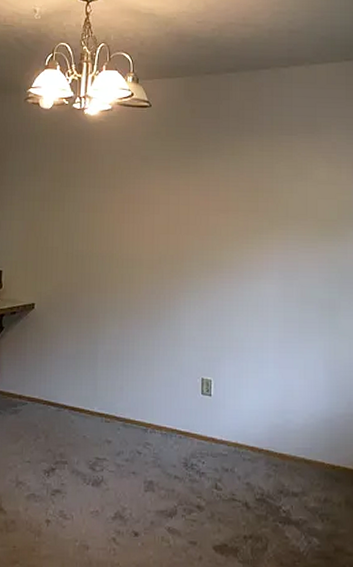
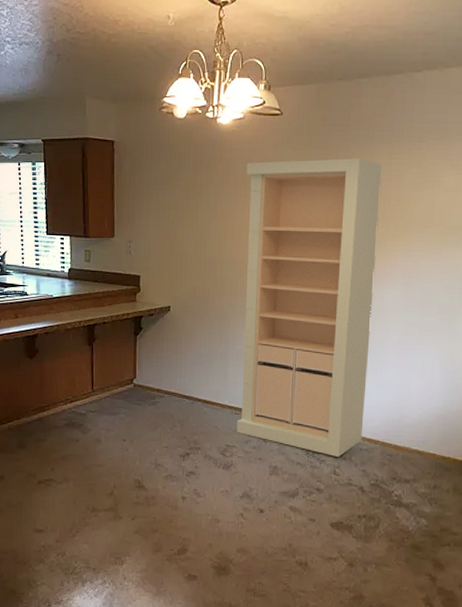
storage cabinet: none [107,149,254,468] -> present [236,157,382,457]

